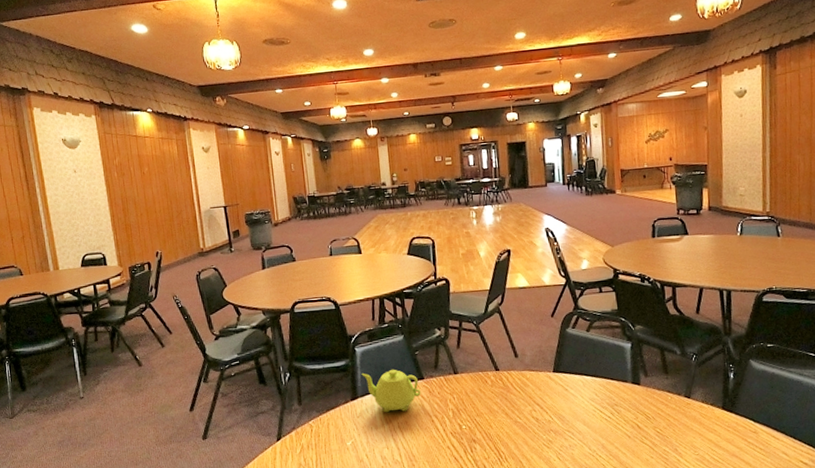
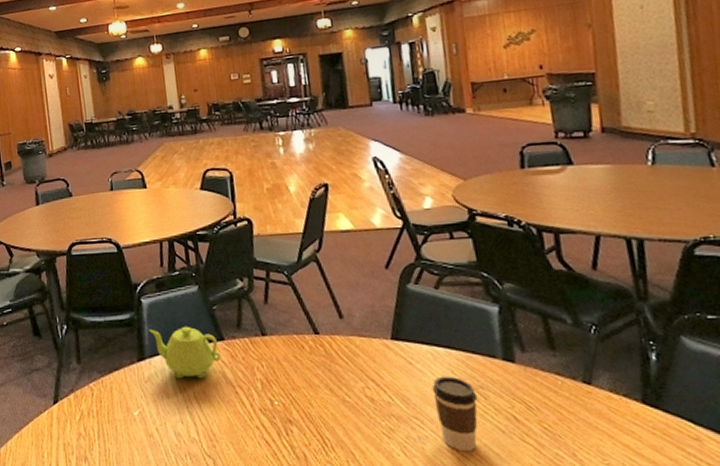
coffee cup: none [581,398,613,454] -> present [432,376,478,452]

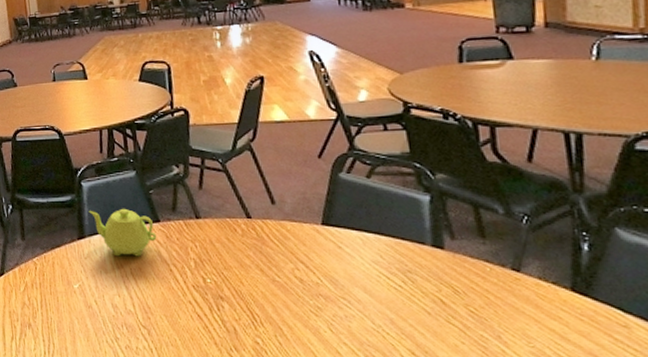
coffee cup: present [432,376,478,452] -> none [360,260,405,331]

